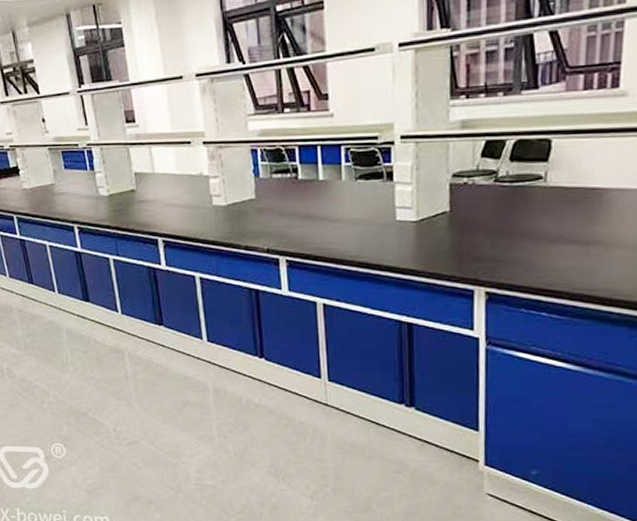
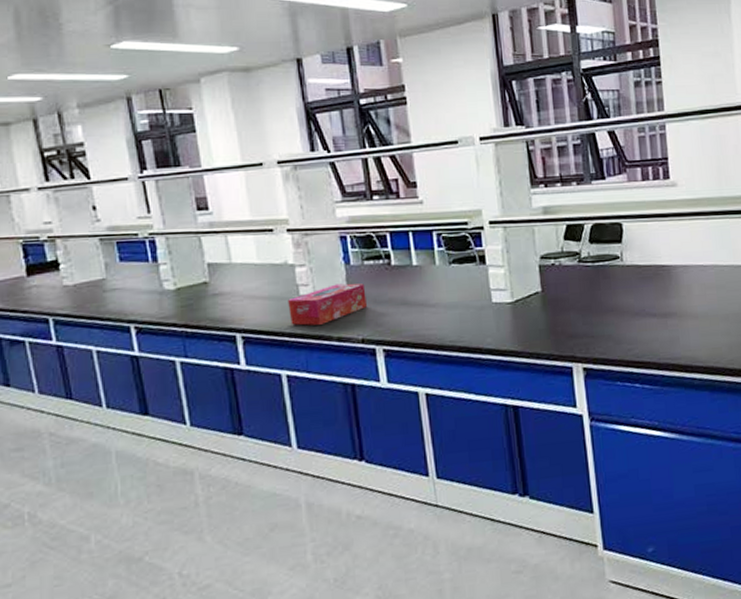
tissue box: none [202,195,274,234] -> present [288,283,368,326]

